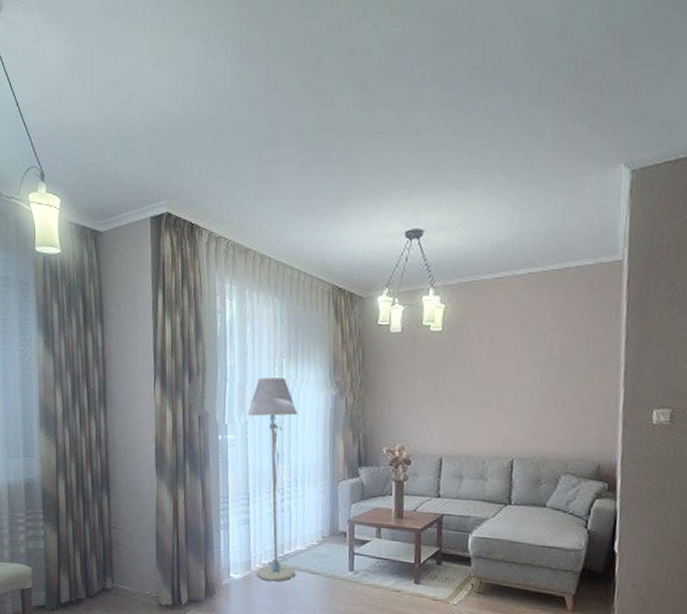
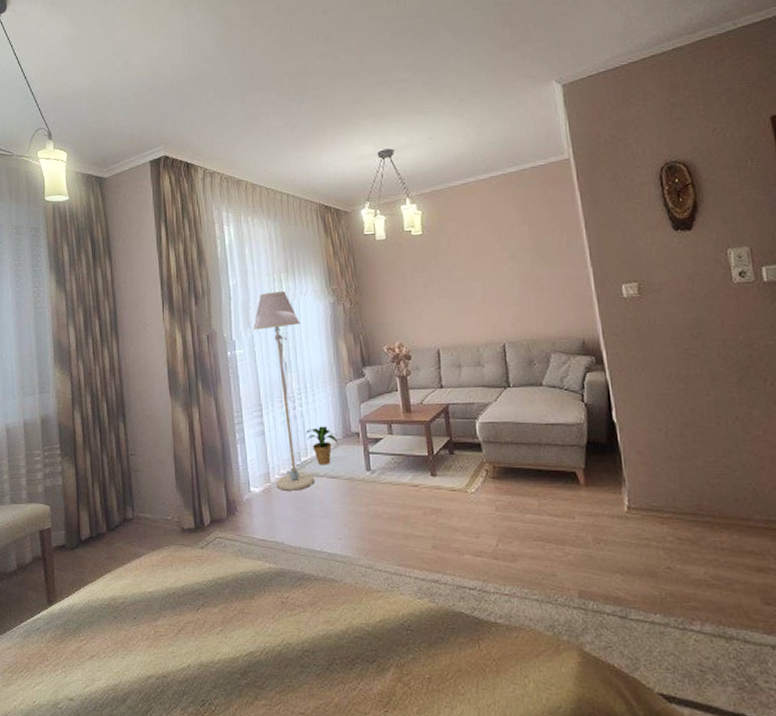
potted plant: none [291,521,324,561] -> present [305,426,339,465]

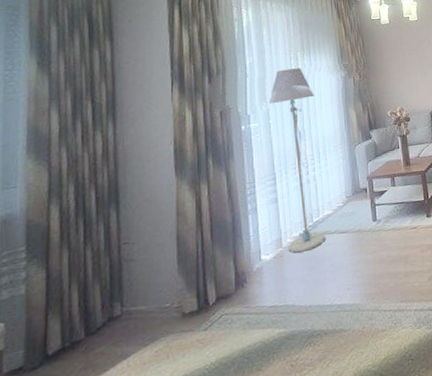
potted plant: present [305,426,339,465] -> none [318,186,348,223]

